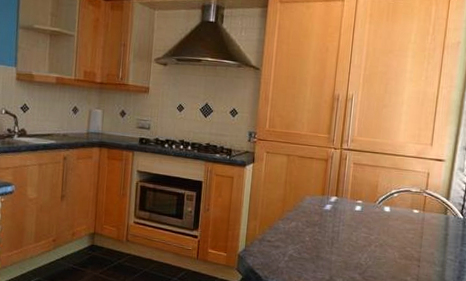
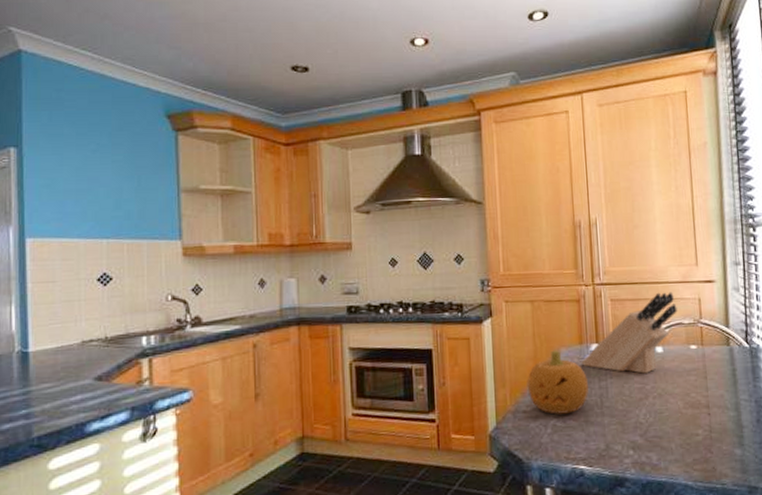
fruit: none [274,197,324,248] -> present [527,350,589,414]
knife block: none [321,163,408,227] -> present [581,292,677,374]

